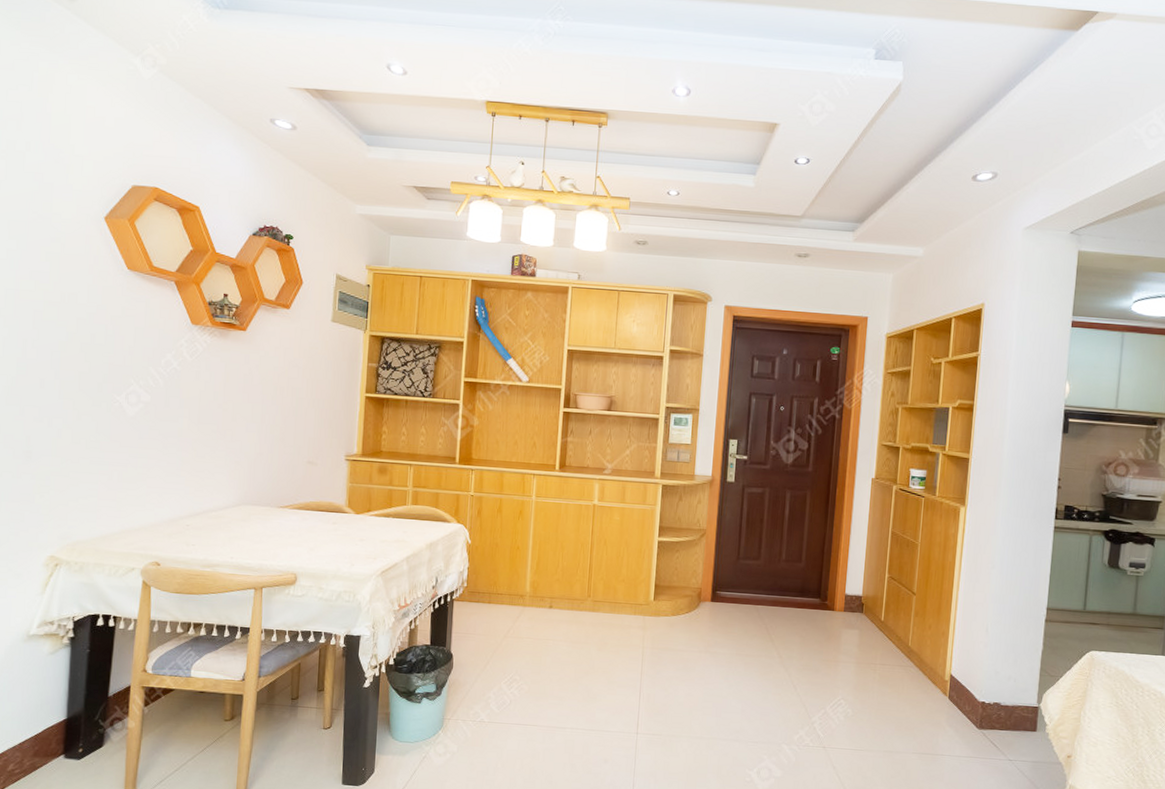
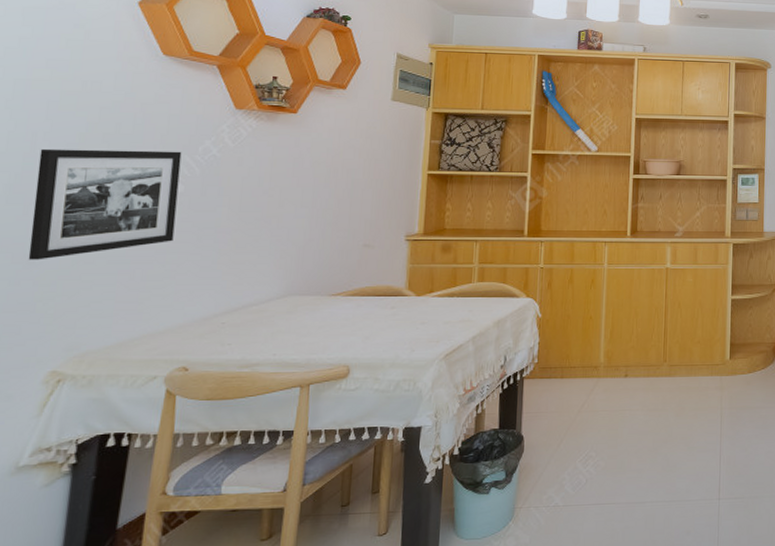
picture frame: none [26,355,147,457] -> present [28,148,182,260]

